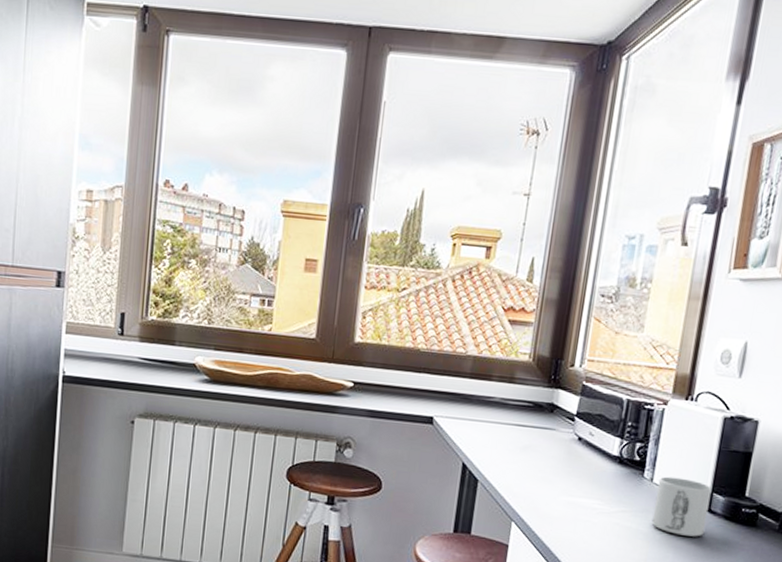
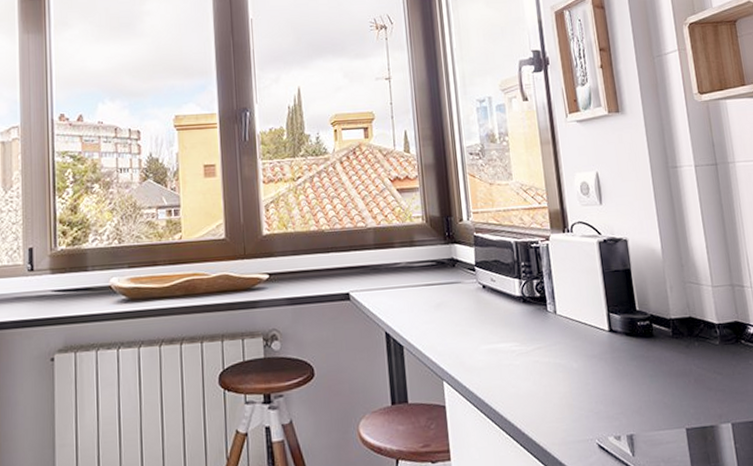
mug: present [652,476,712,537] -> none [561,305,613,361]

